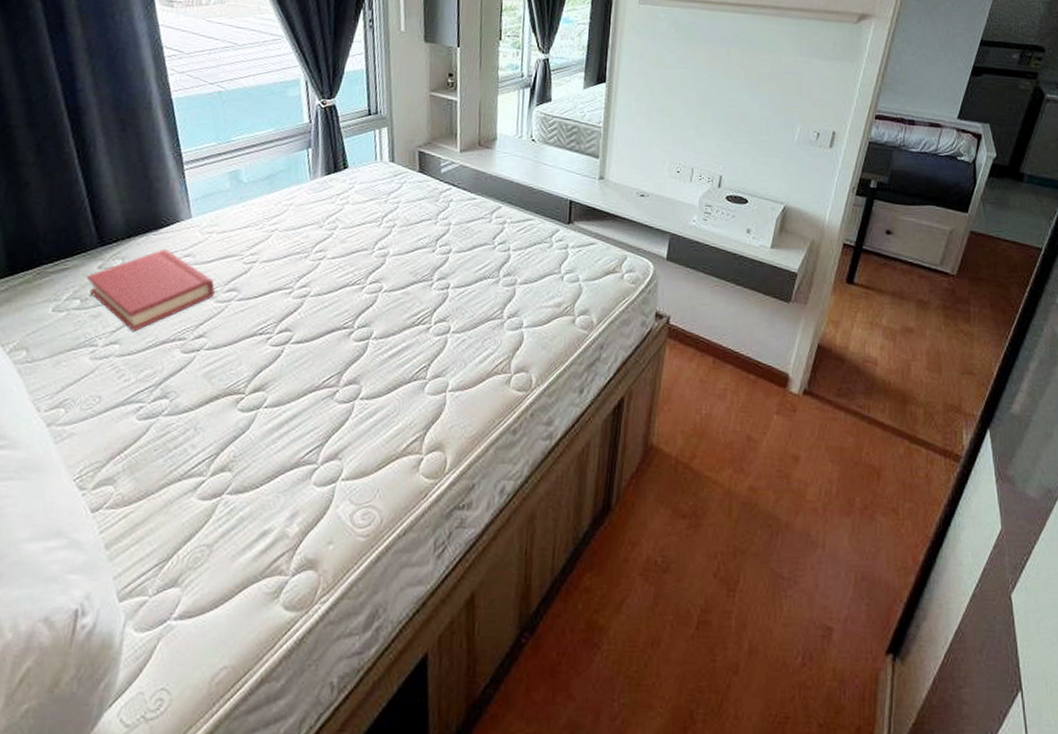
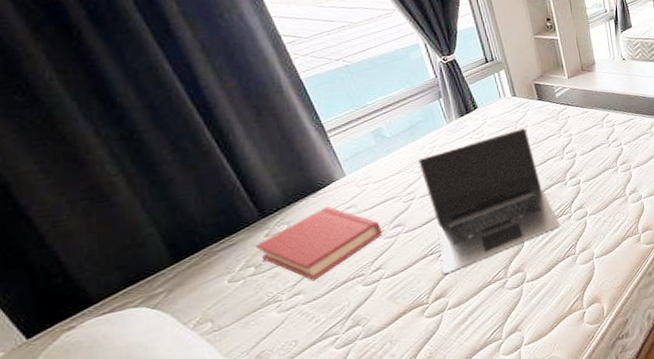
laptop: none [268,202,415,363] -> present [418,127,560,275]

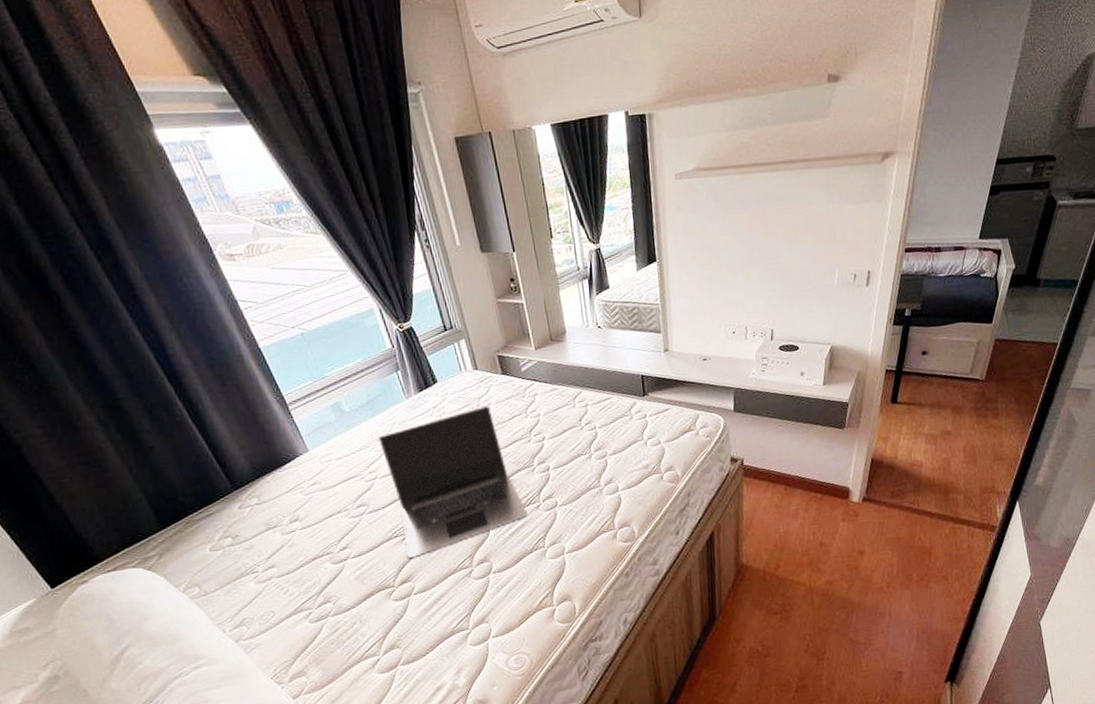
hardback book: present [255,206,382,281] -> none [230,481,347,555]

